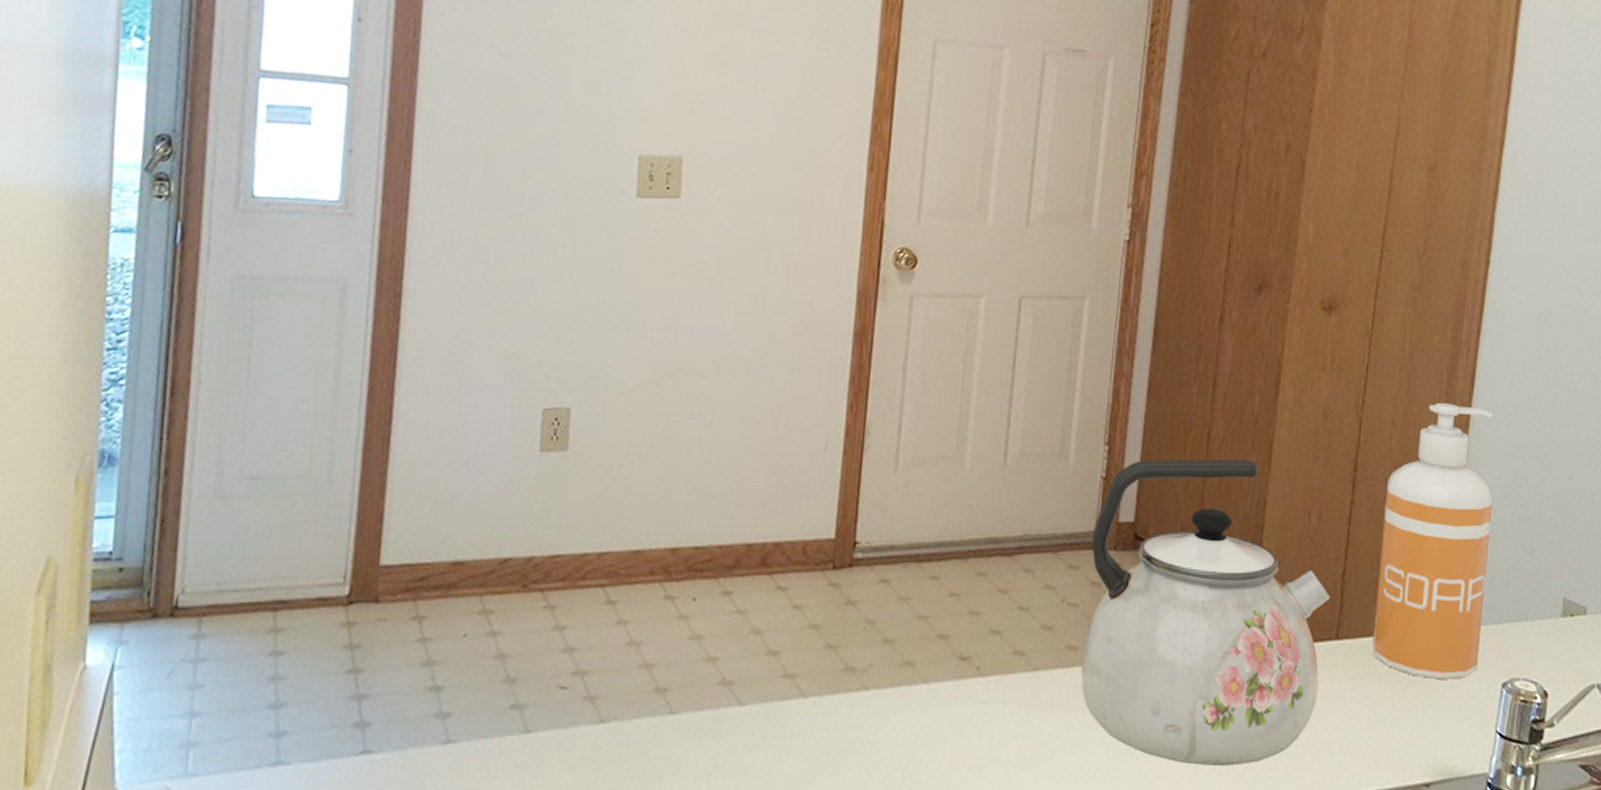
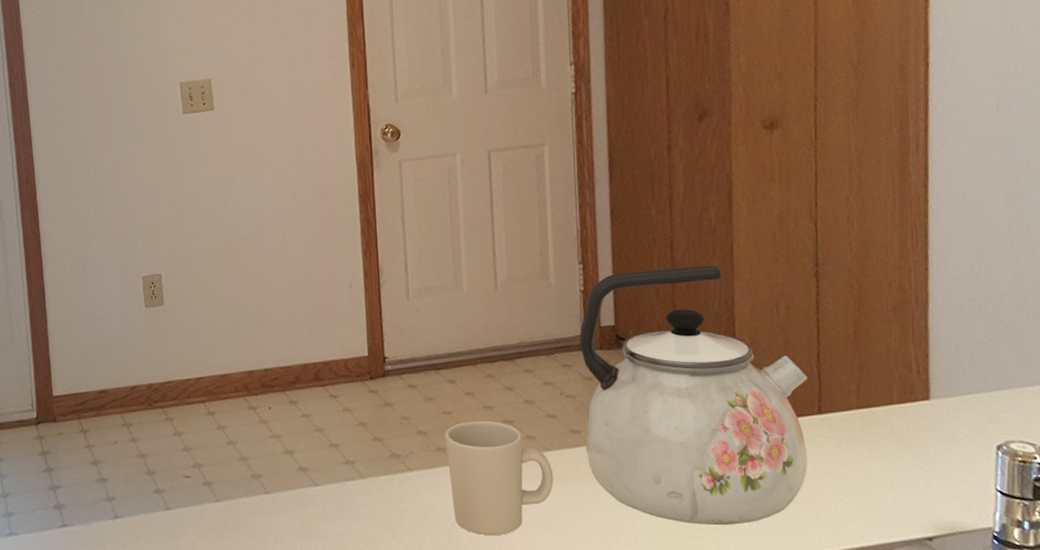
mug: none [913,629,1040,774] -> present [445,420,554,535]
soap dispenser: present [1372,402,1493,679] -> none [850,196,969,444]

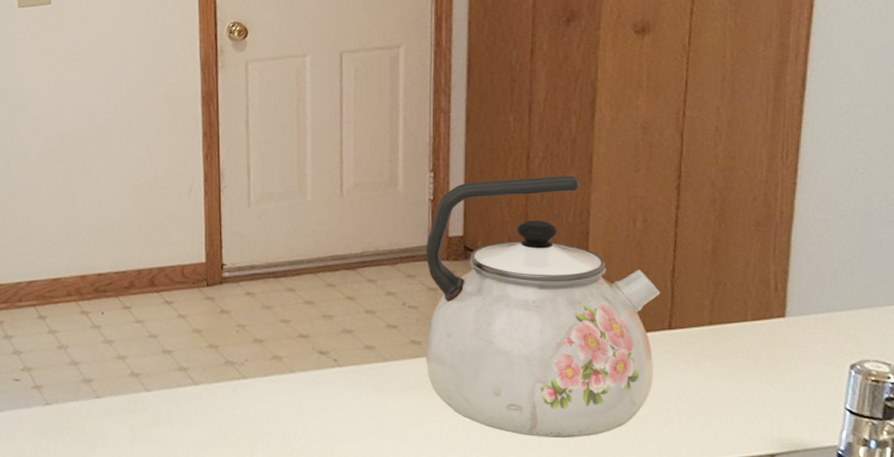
mug: present [445,420,554,535] -> none [282,329,391,443]

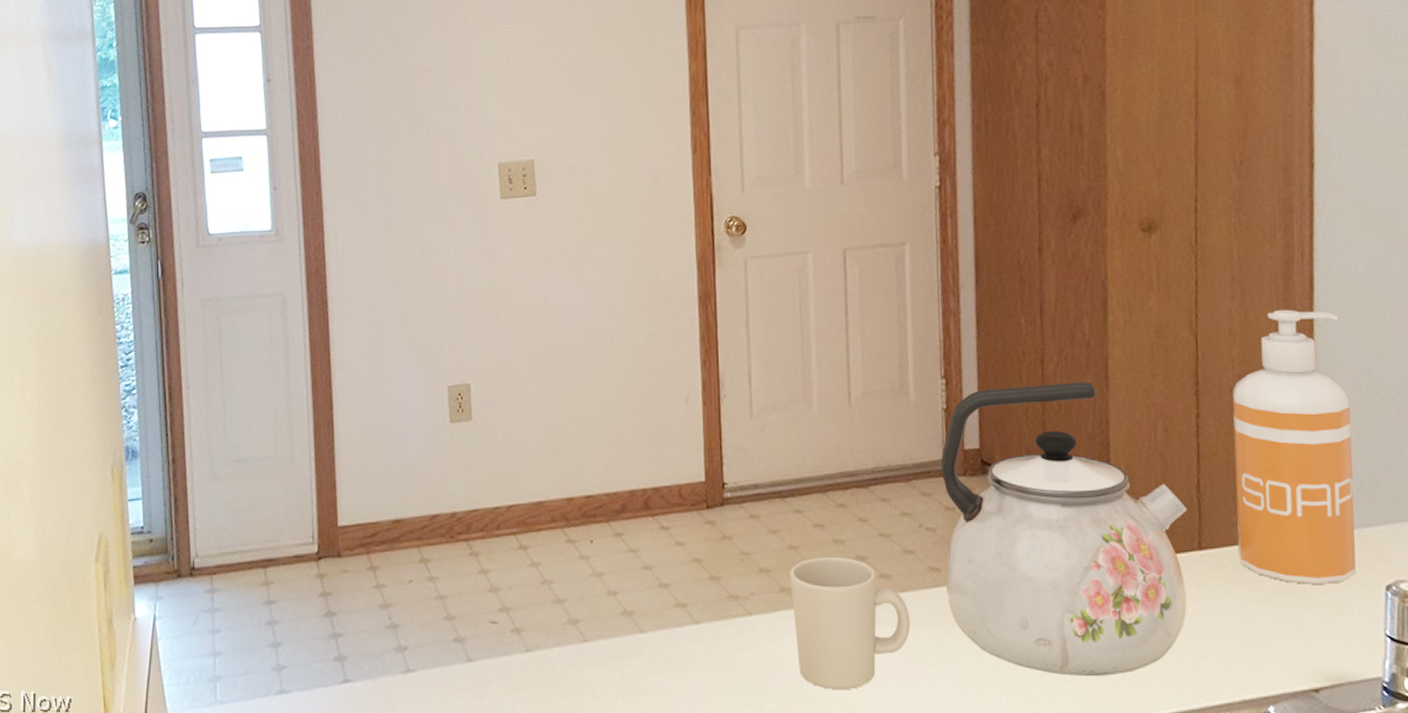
mug: none [282,329,391,443] -> present [790,556,911,689]
soap dispenser: none [707,107,831,362] -> present [1232,309,1357,584]

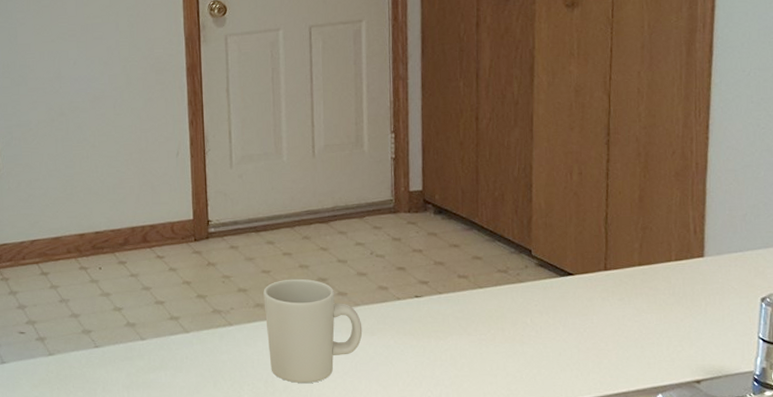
kettle: present [940,382,1188,676] -> none [389,134,597,371]
soap dispenser: present [1232,309,1357,584] -> none [637,71,739,297]

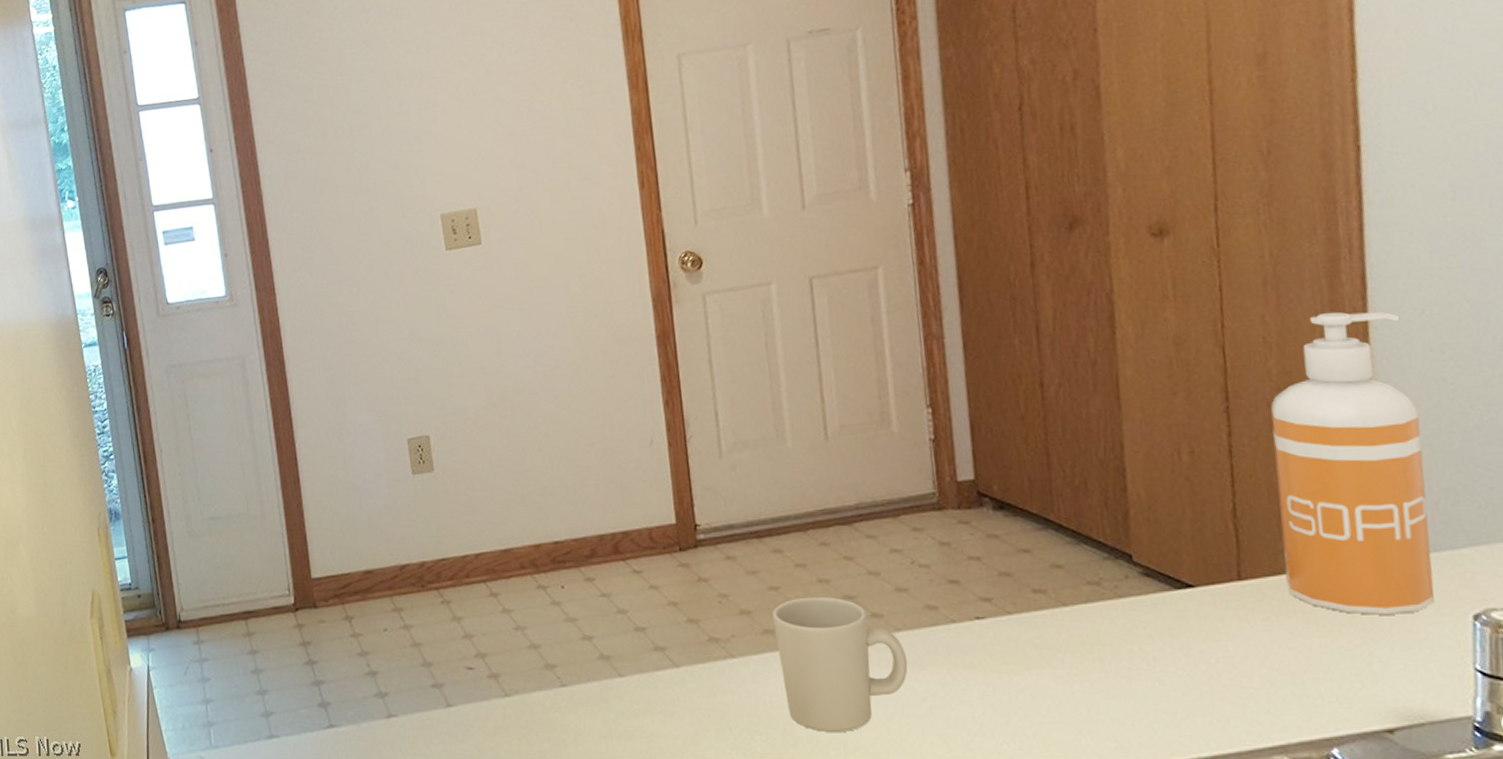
soap dispenser: none [637,71,739,297] -> present [1270,311,1435,615]

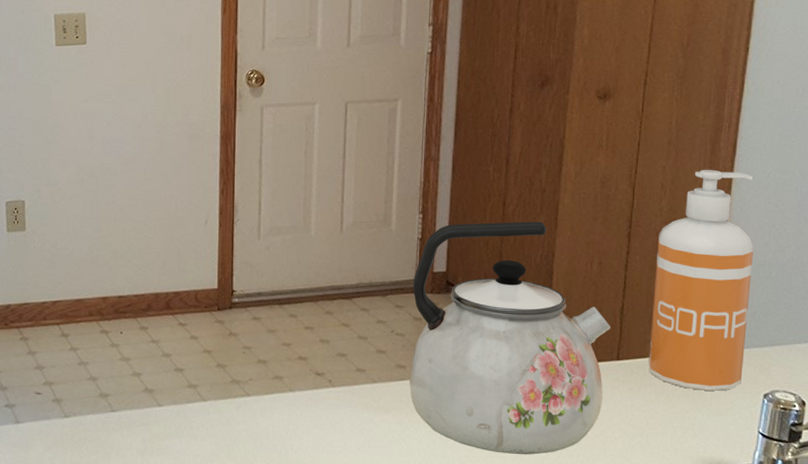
mug: present [772,596,908,732] -> none [282,353,378,457]
kettle: none [931,403,1227,717] -> present [409,221,611,455]

